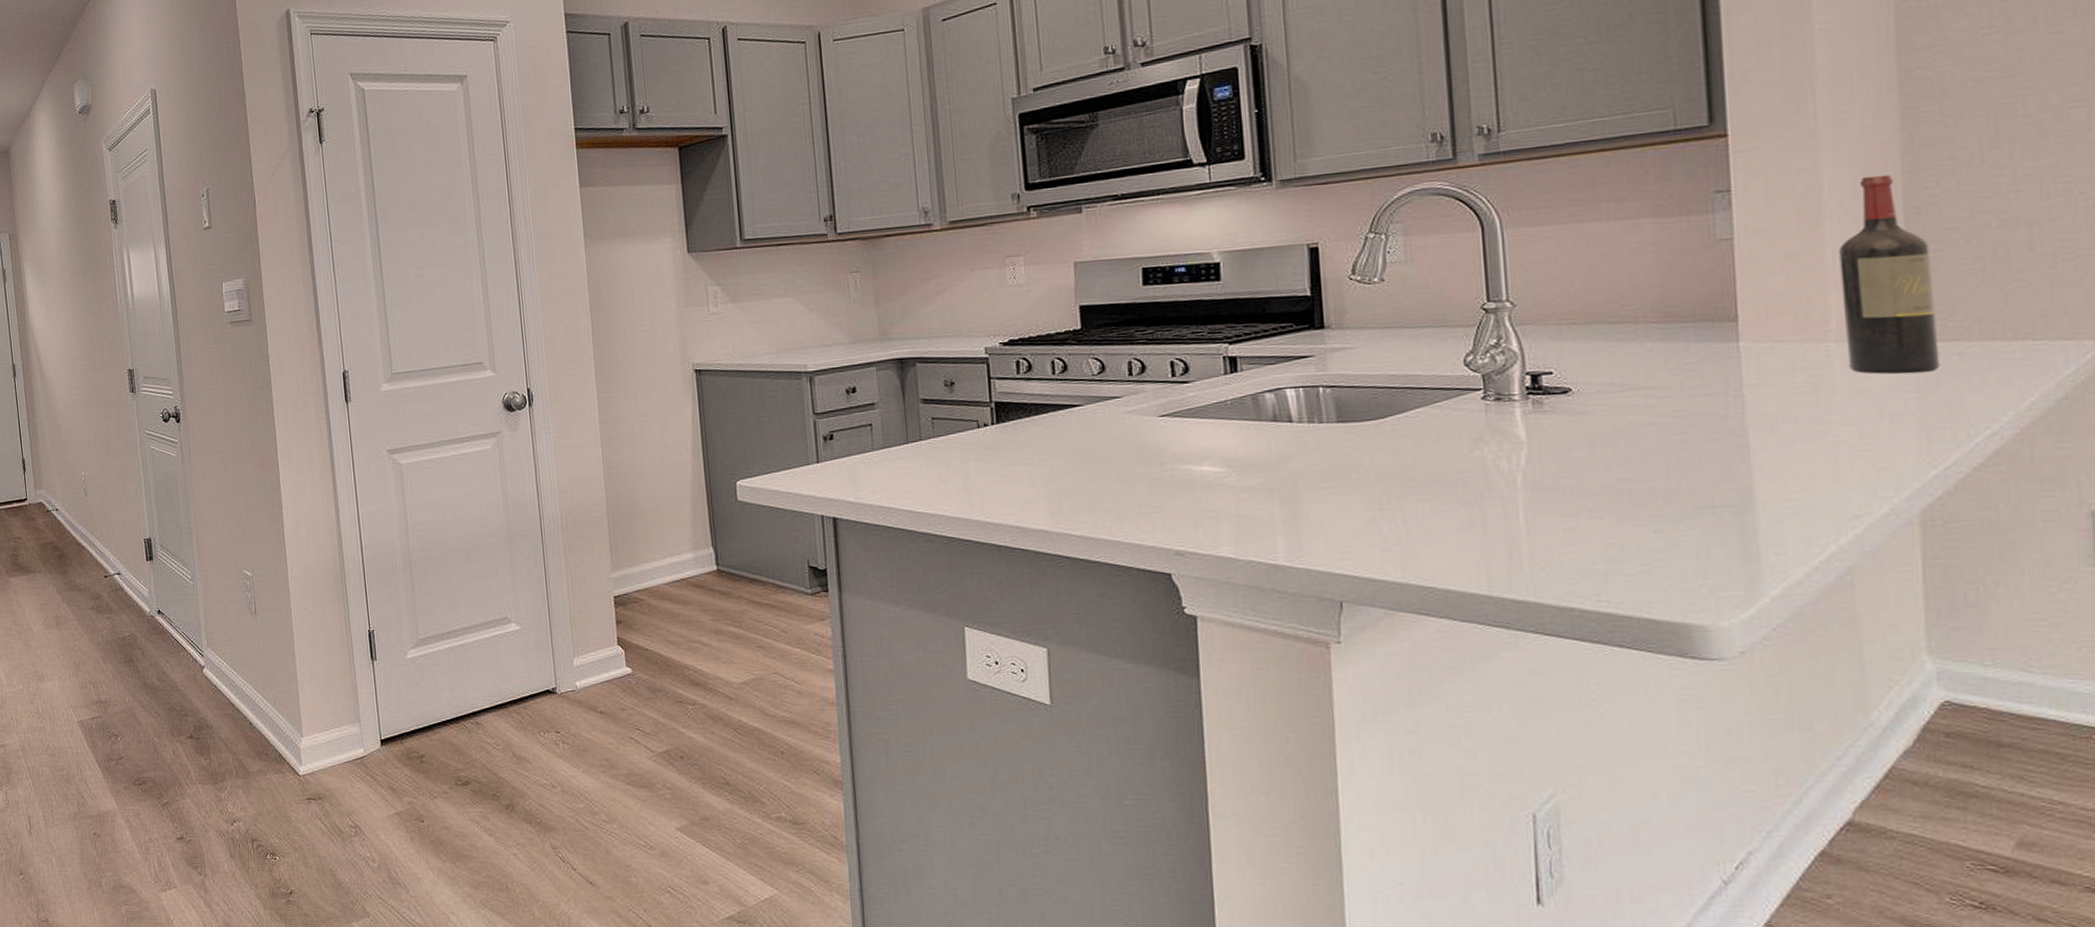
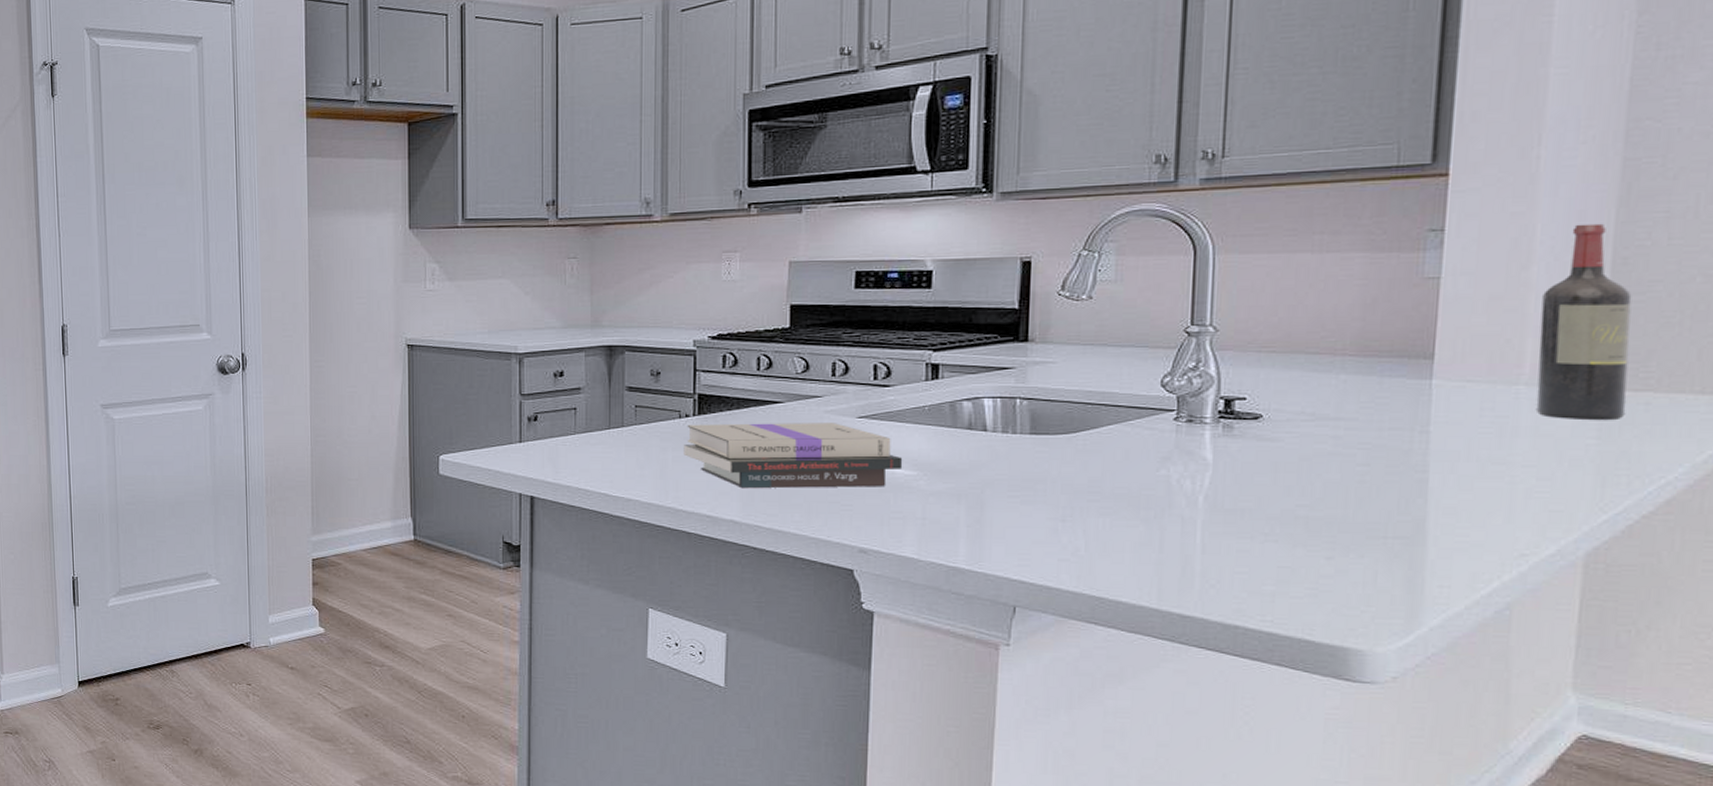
books: none [985,423,1211,497] -> present [683,423,903,489]

